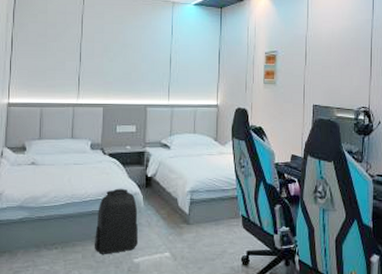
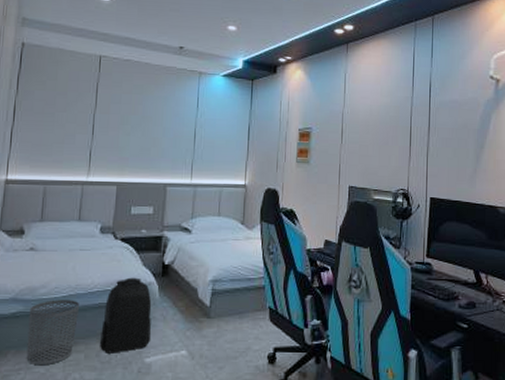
waste bin: none [33,207,75,264] -> present [26,299,79,366]

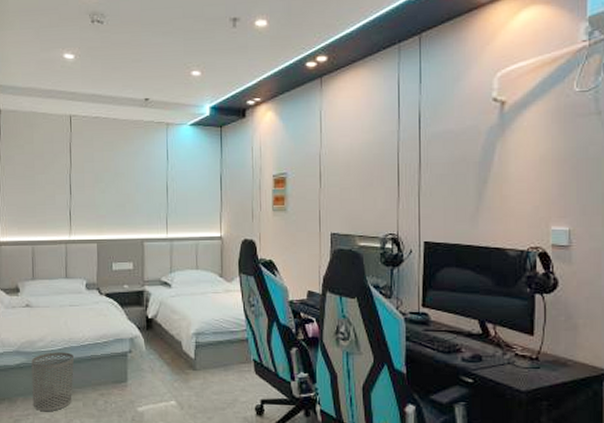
backpack: present [100,277,152,353] -> none [95,331,142,402]

